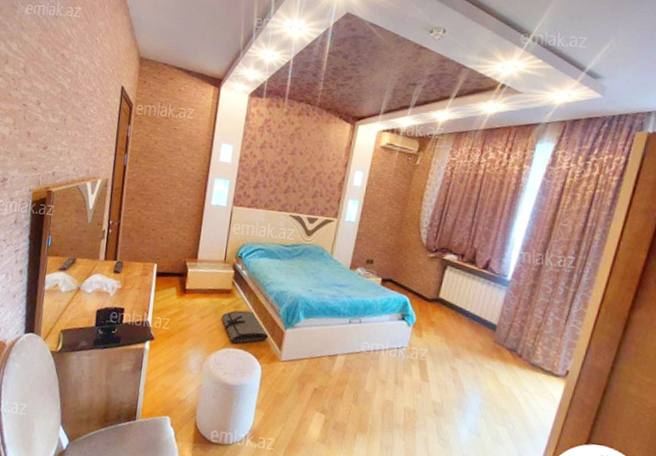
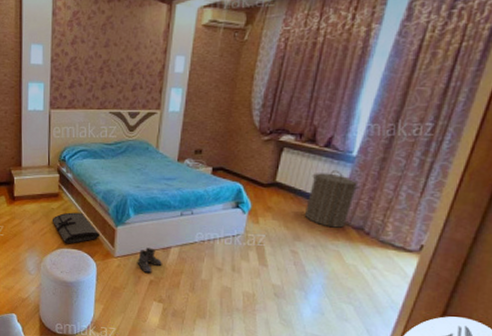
boots: none [302,353,328,382] -> present [137,247,162,274]
laundry hamper: none [465,292,514,348] -> present [305,170,360,228]

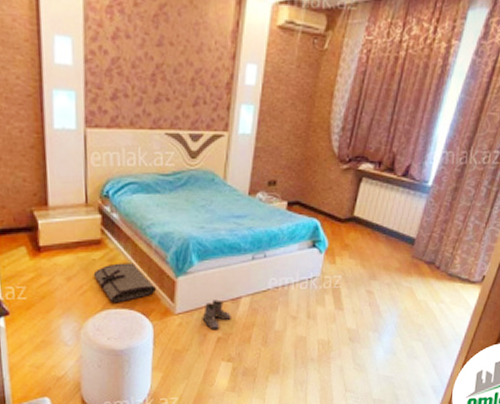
laundry hamper: present [305,170,360,228] -> none [381,202,434,264]

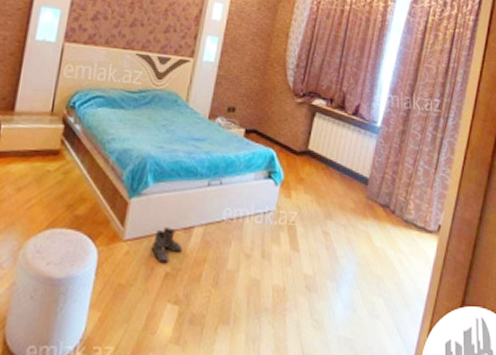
tool roll: present [93,263,157,303] -> none [44,177,108,222]

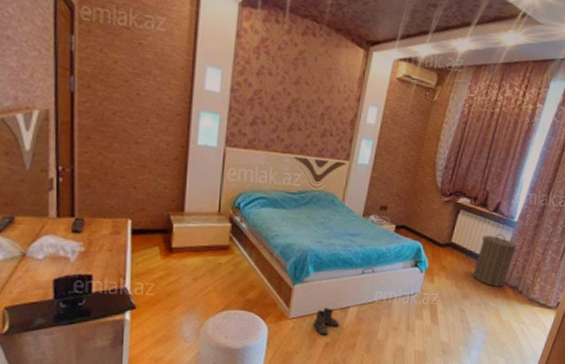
laundry hamper: none [336,140,385,205] -> present [473,234,518,287]

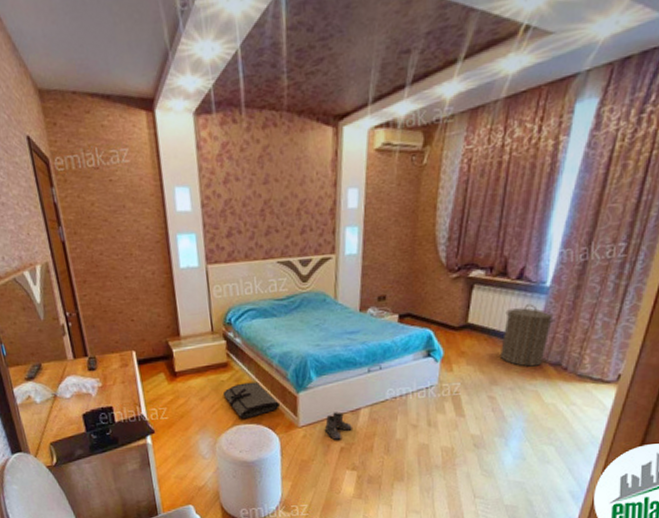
tool roll: none [218,268,275,305] -> present [222,382,281,420]

